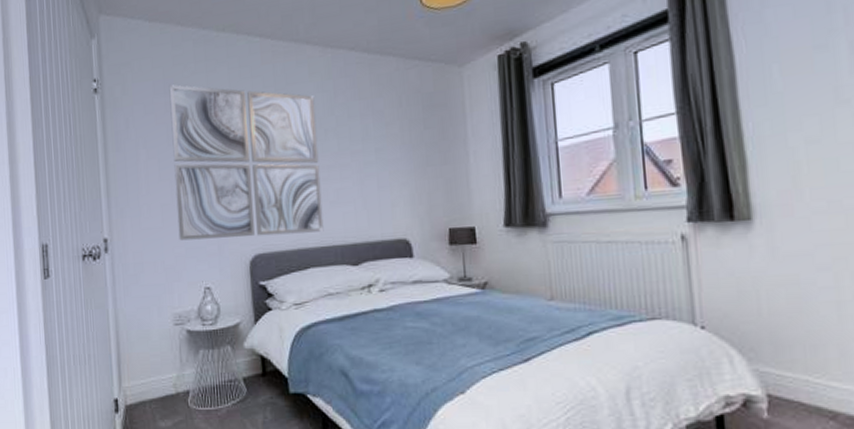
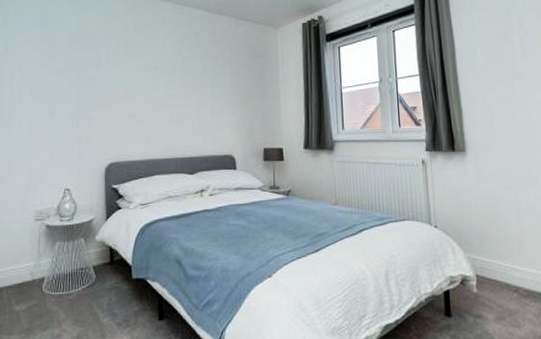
wall art: present [169,84,324,241] -> none [45,20,168,149]

